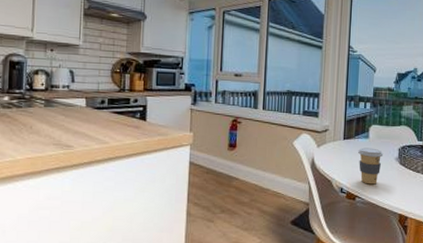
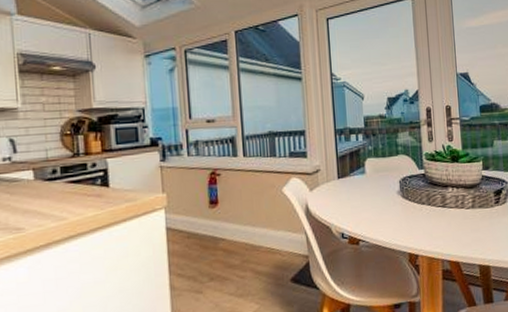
coffee cup: present [358,147,384,185] -> none [356,184,384,225]

